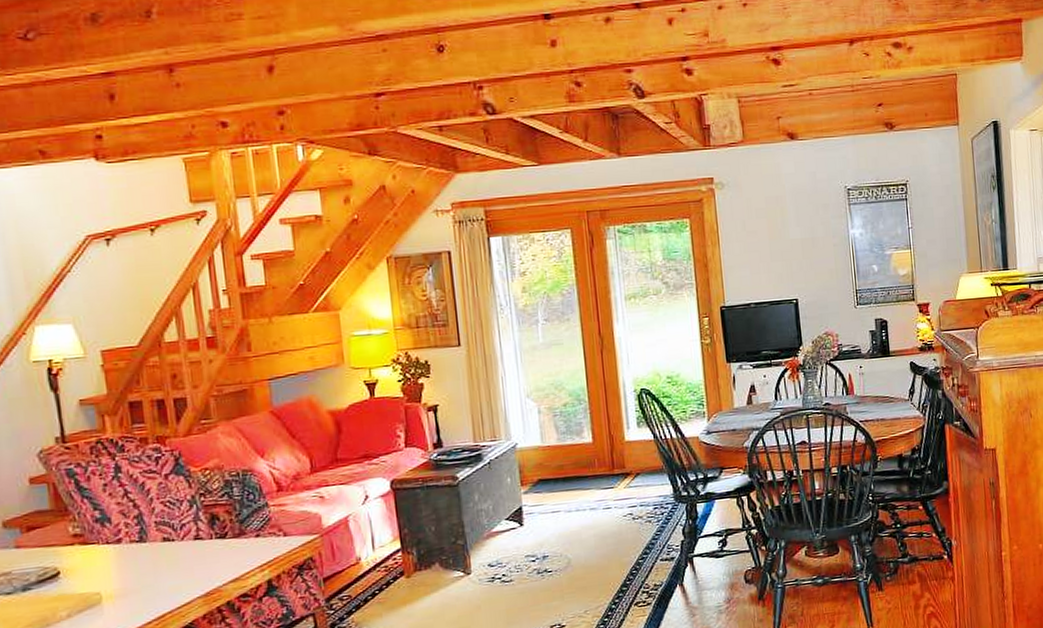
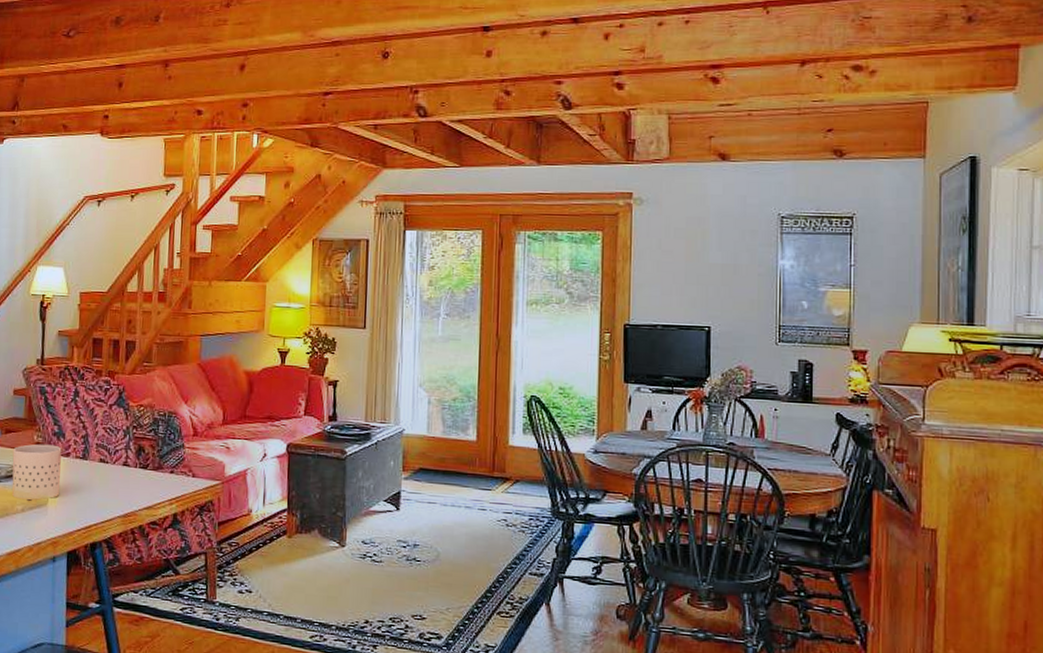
mug: none [42,533,117,605] -> present [11,444,62,501]

